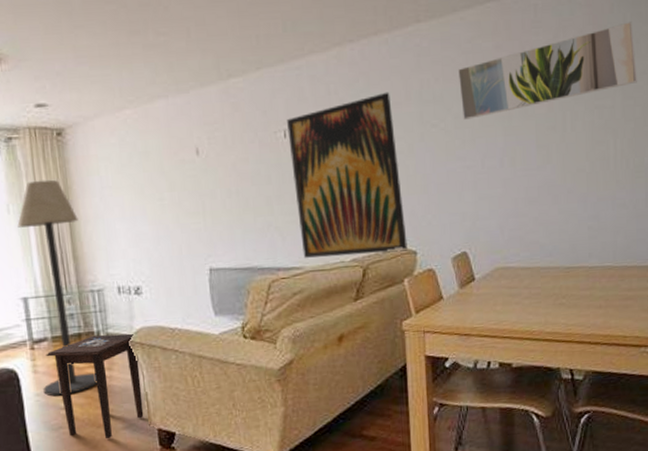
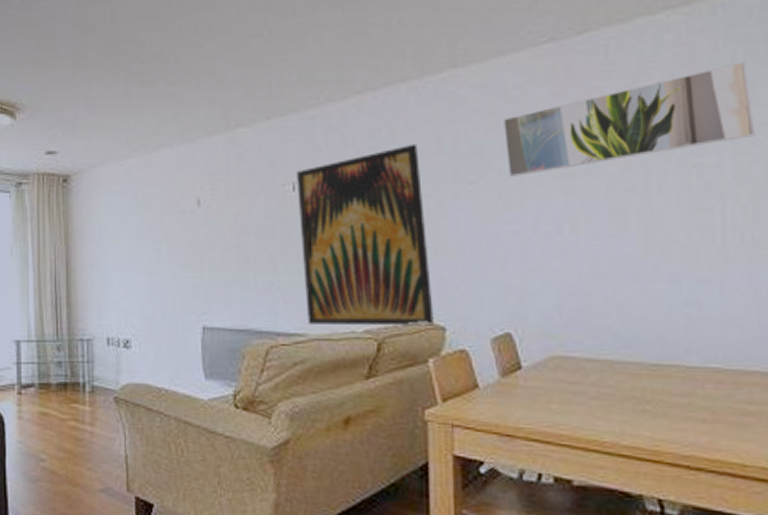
floor lamp: present [17,179,97,397] -> none [18,224,78,446]
side table: present [46,333,144,439] -> none [32,386,122,501]

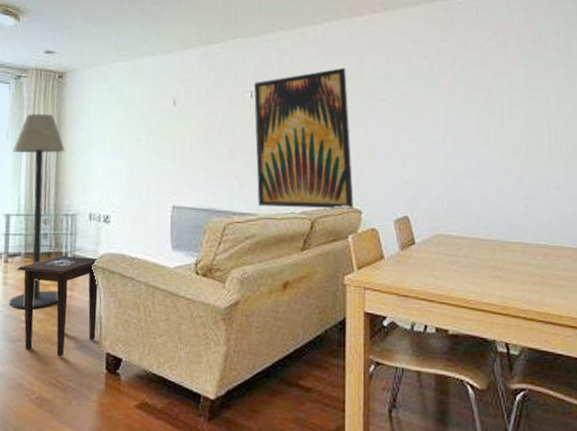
floor lamp: none [18,224,78,446] -> present [9,113,65,309]
side table: none [32,386,122,501] -> present [17,255,99,357]
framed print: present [504,62,755,177] -> none [407,28,569,98]

